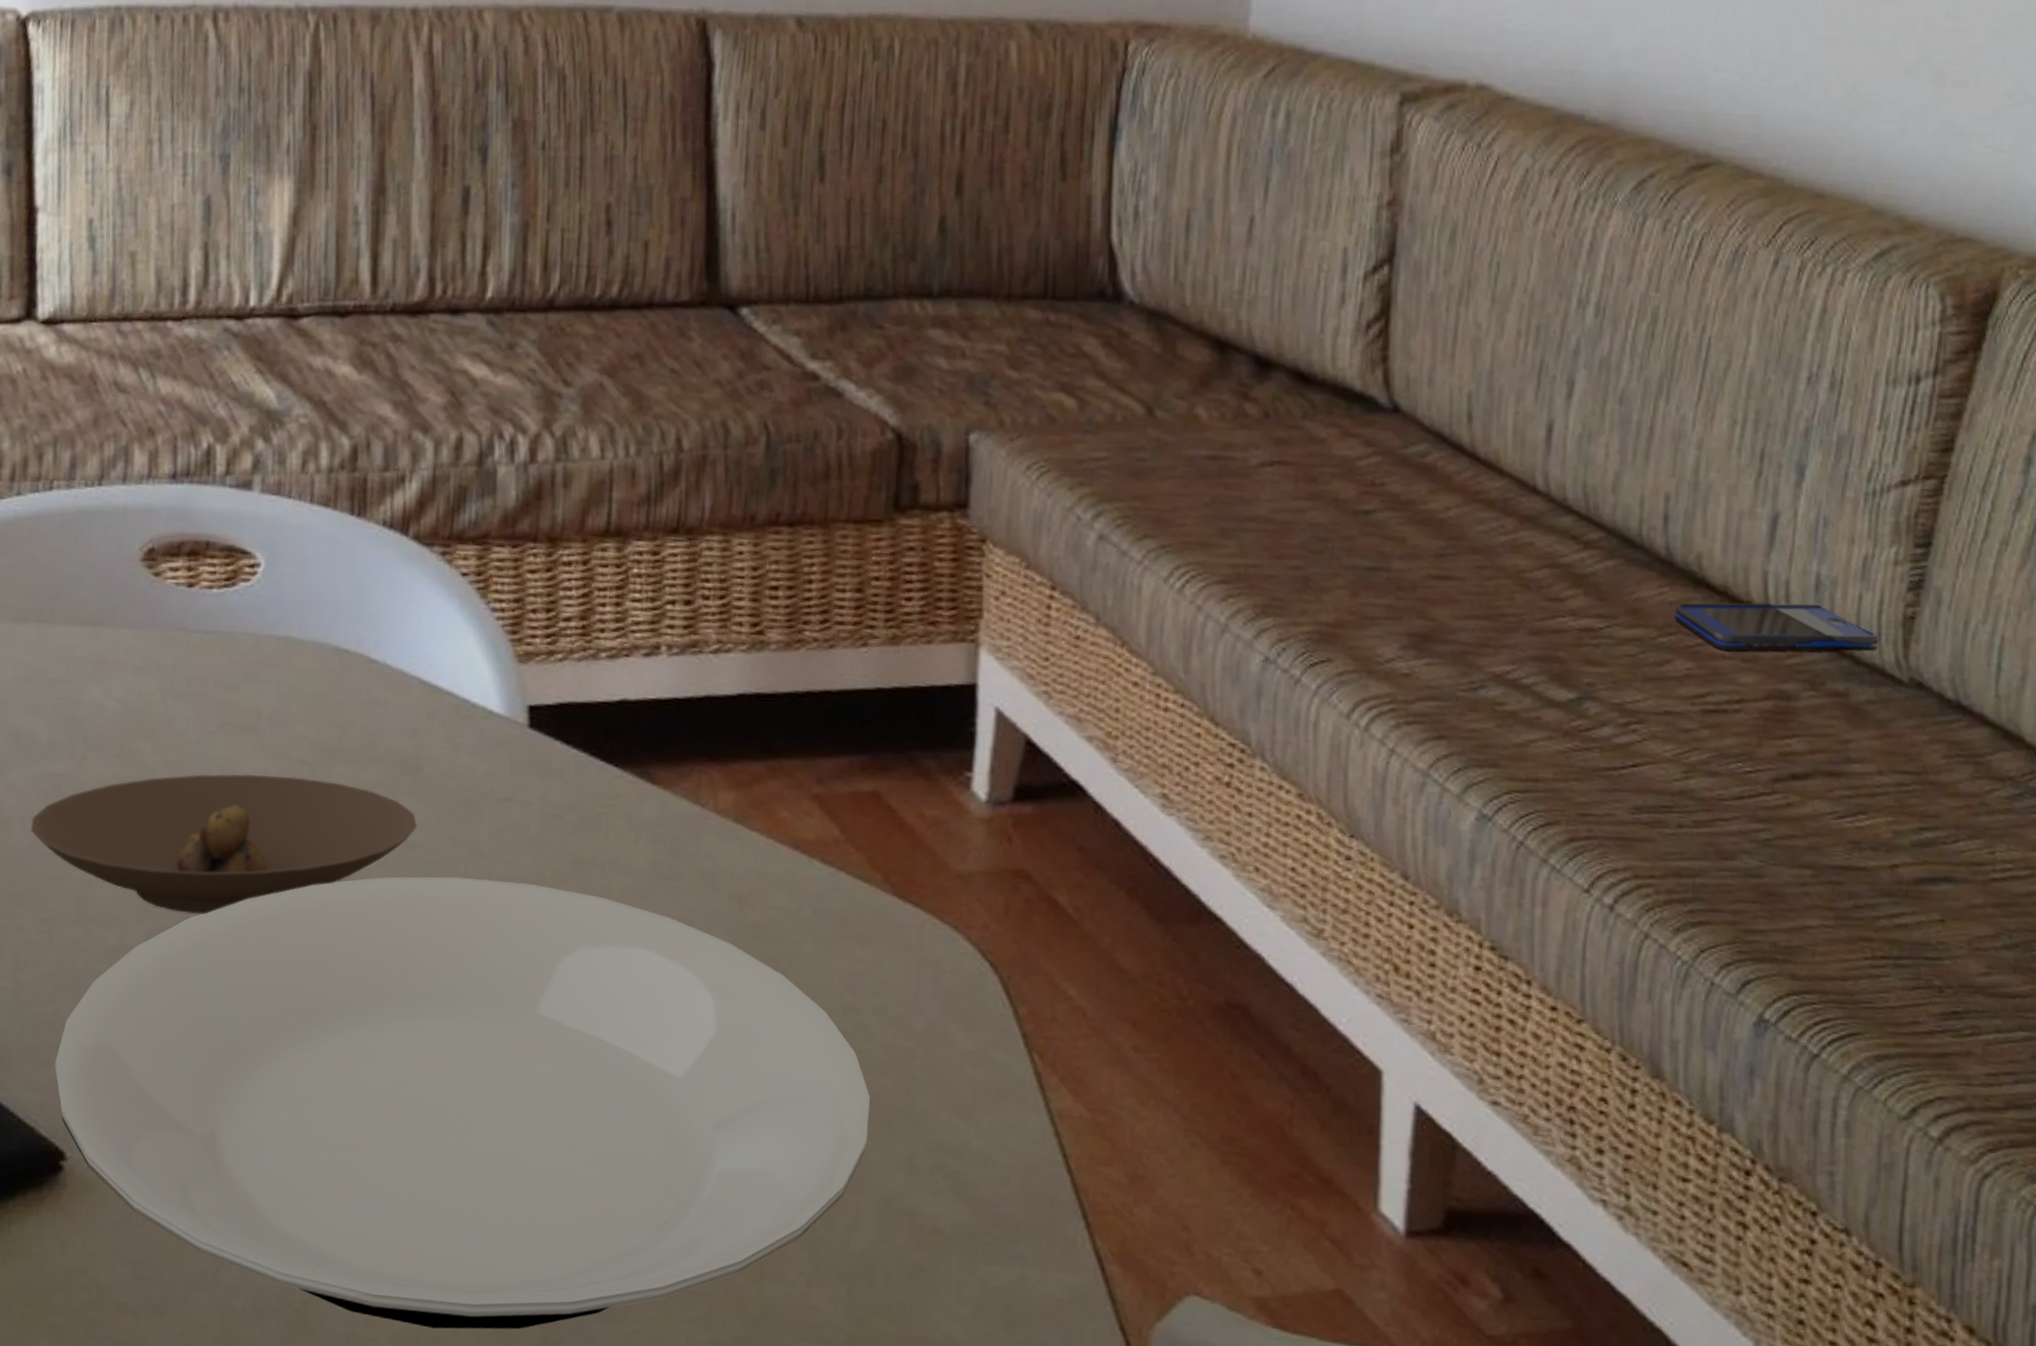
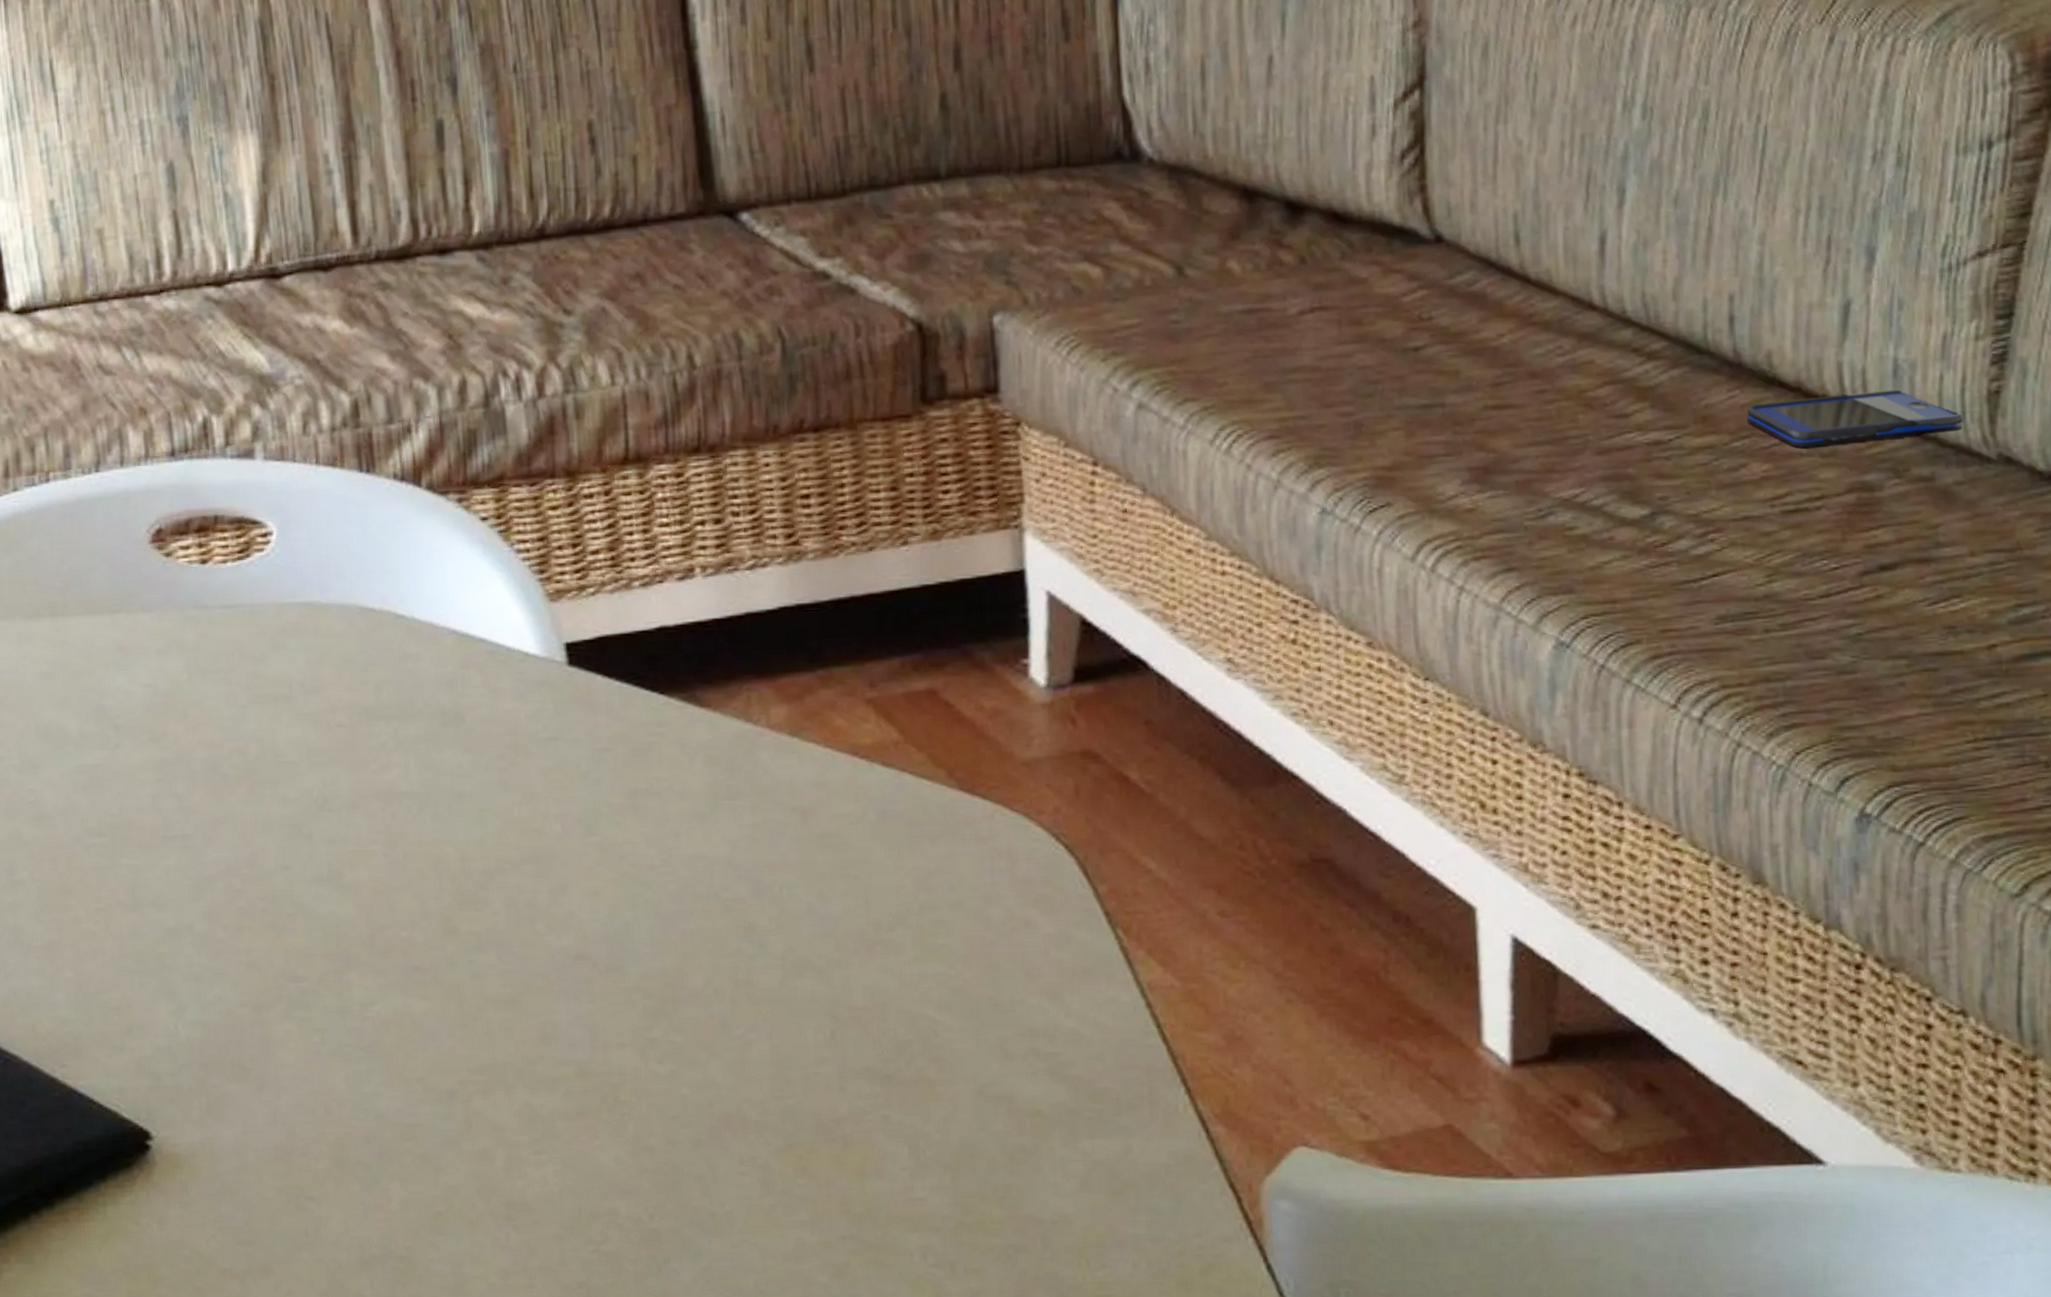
saucer: present [30,773,417,914] -> none [72,740,465,887]
plate: present [54,876,870,1330] -> none [128,819,957,1260]

